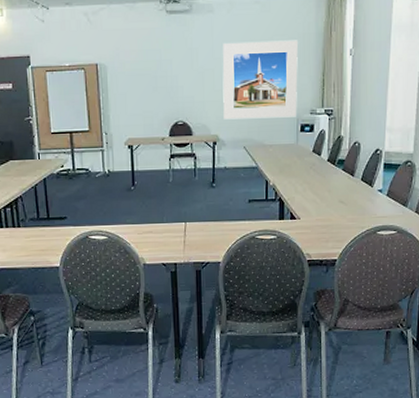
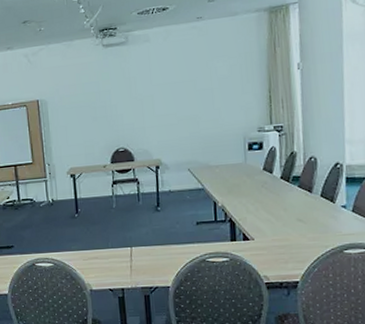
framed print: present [222,40,298,120] -> none [161,59,243,144]

